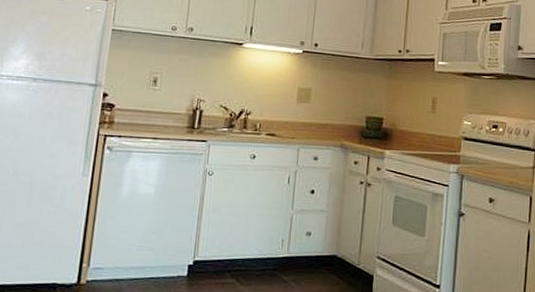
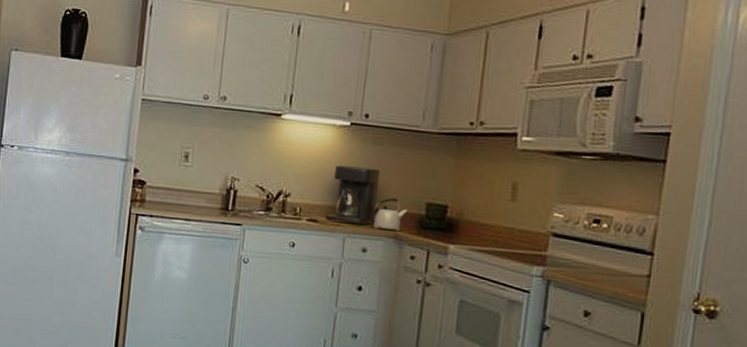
coffee maker: none [281,86,327,137] -> present [325,165,380,226]
kettle: none [320,113,352,141] -> present [370,197,408,232]

